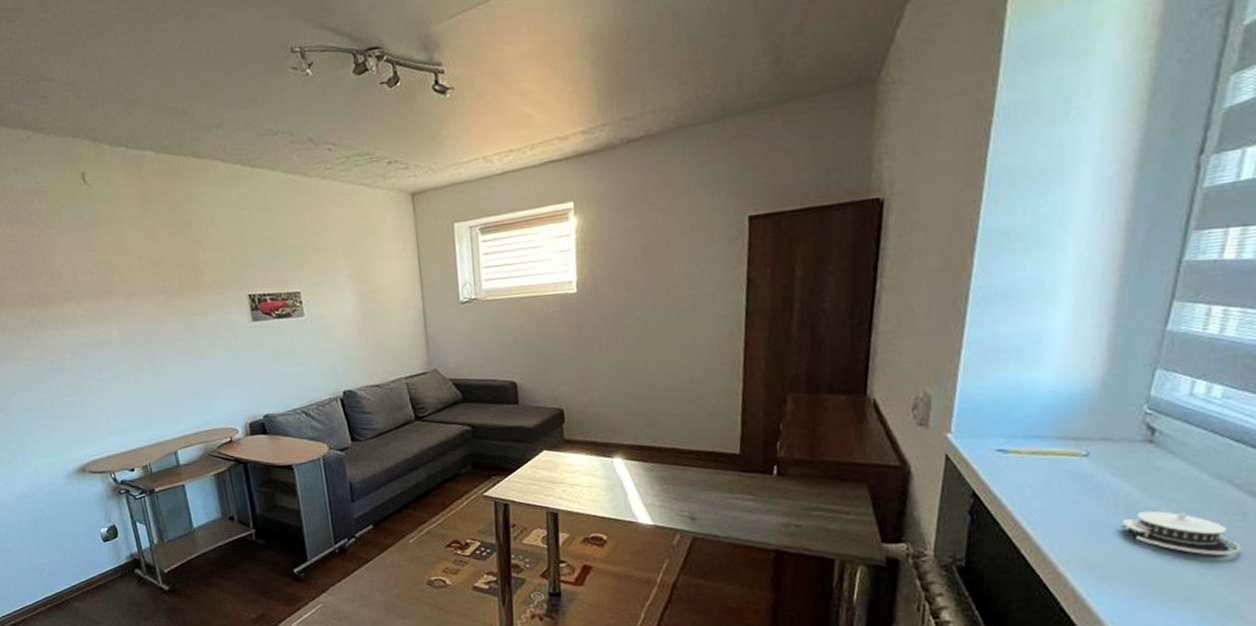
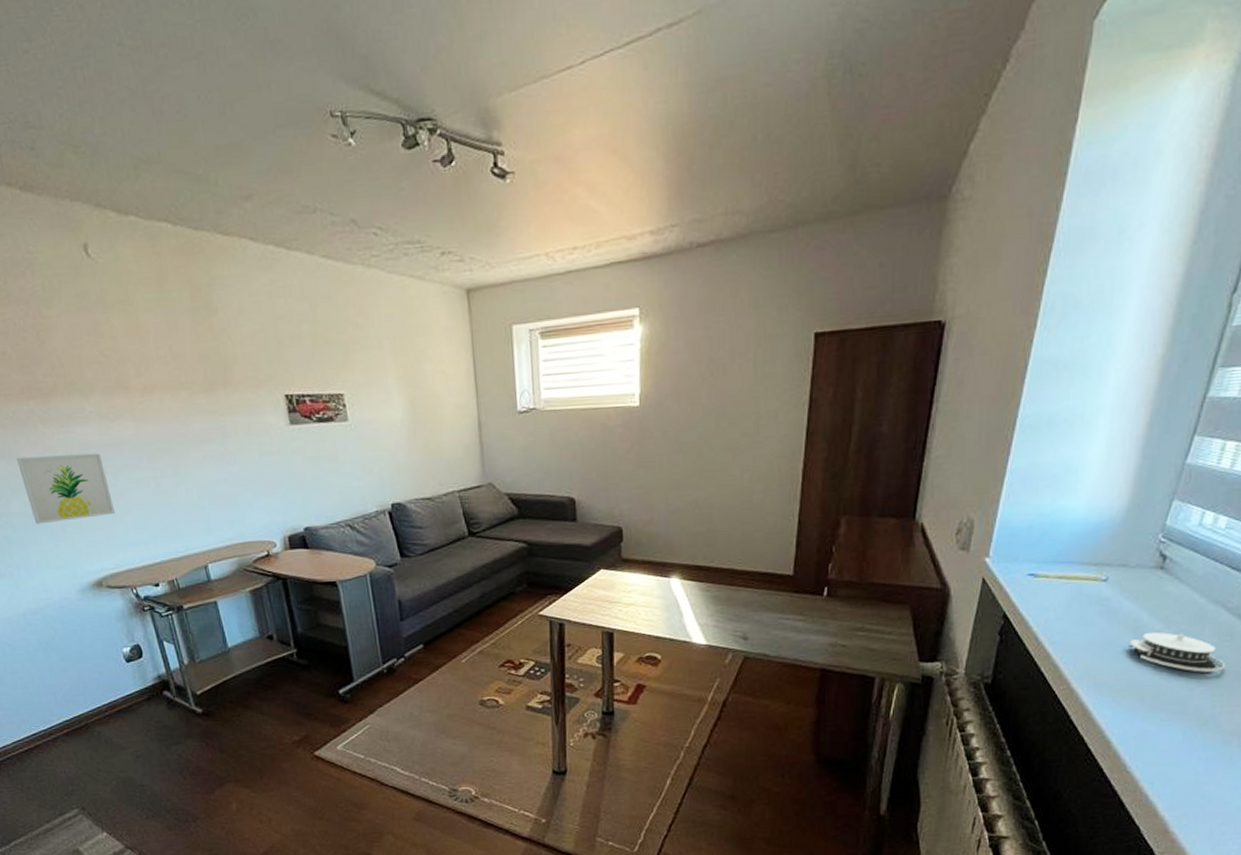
wall art: none [19,351,99,417] -> present [16,453,115,525]

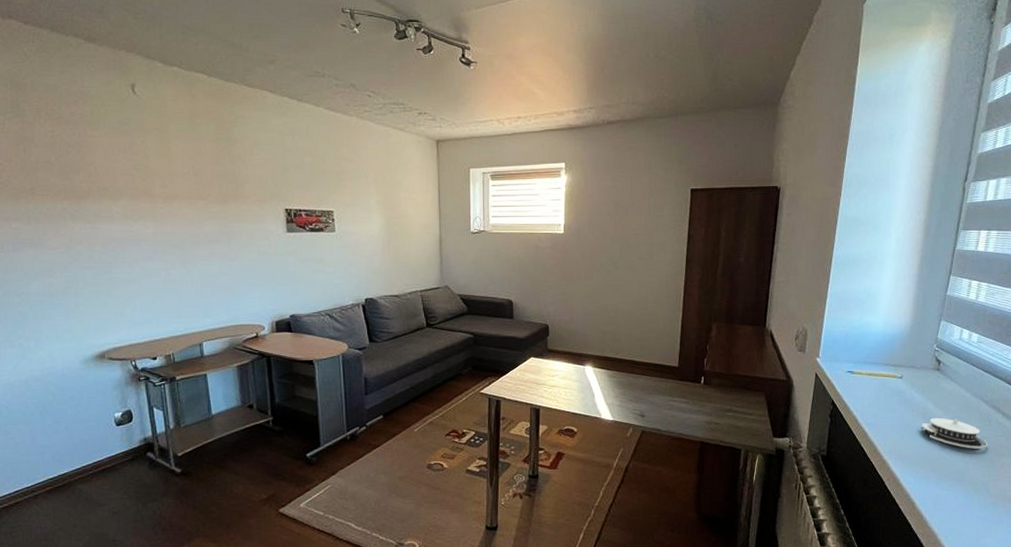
wall art: present [16,453,115,525] -> none [44,245,125,303]

